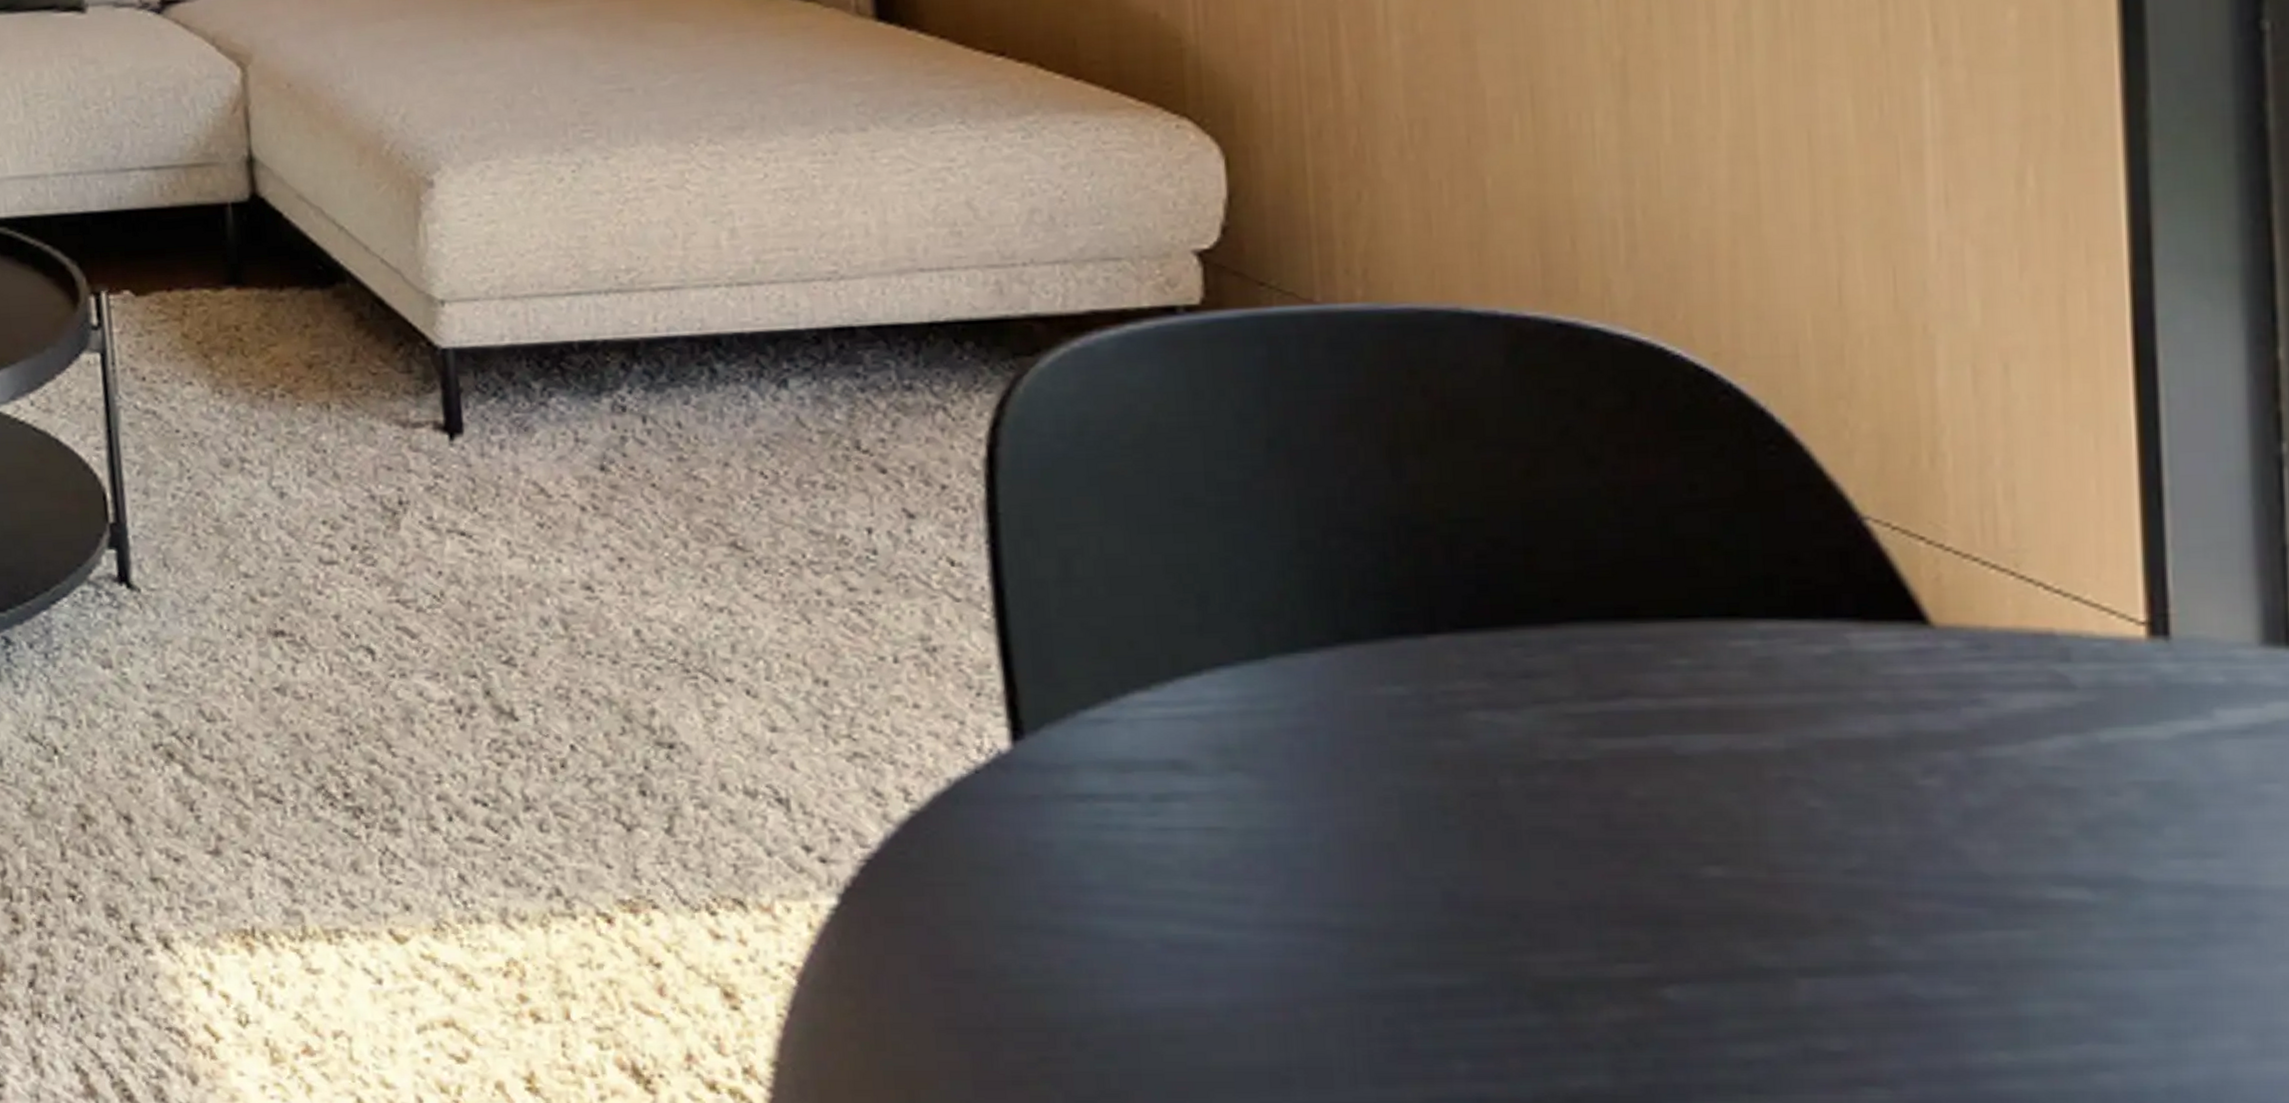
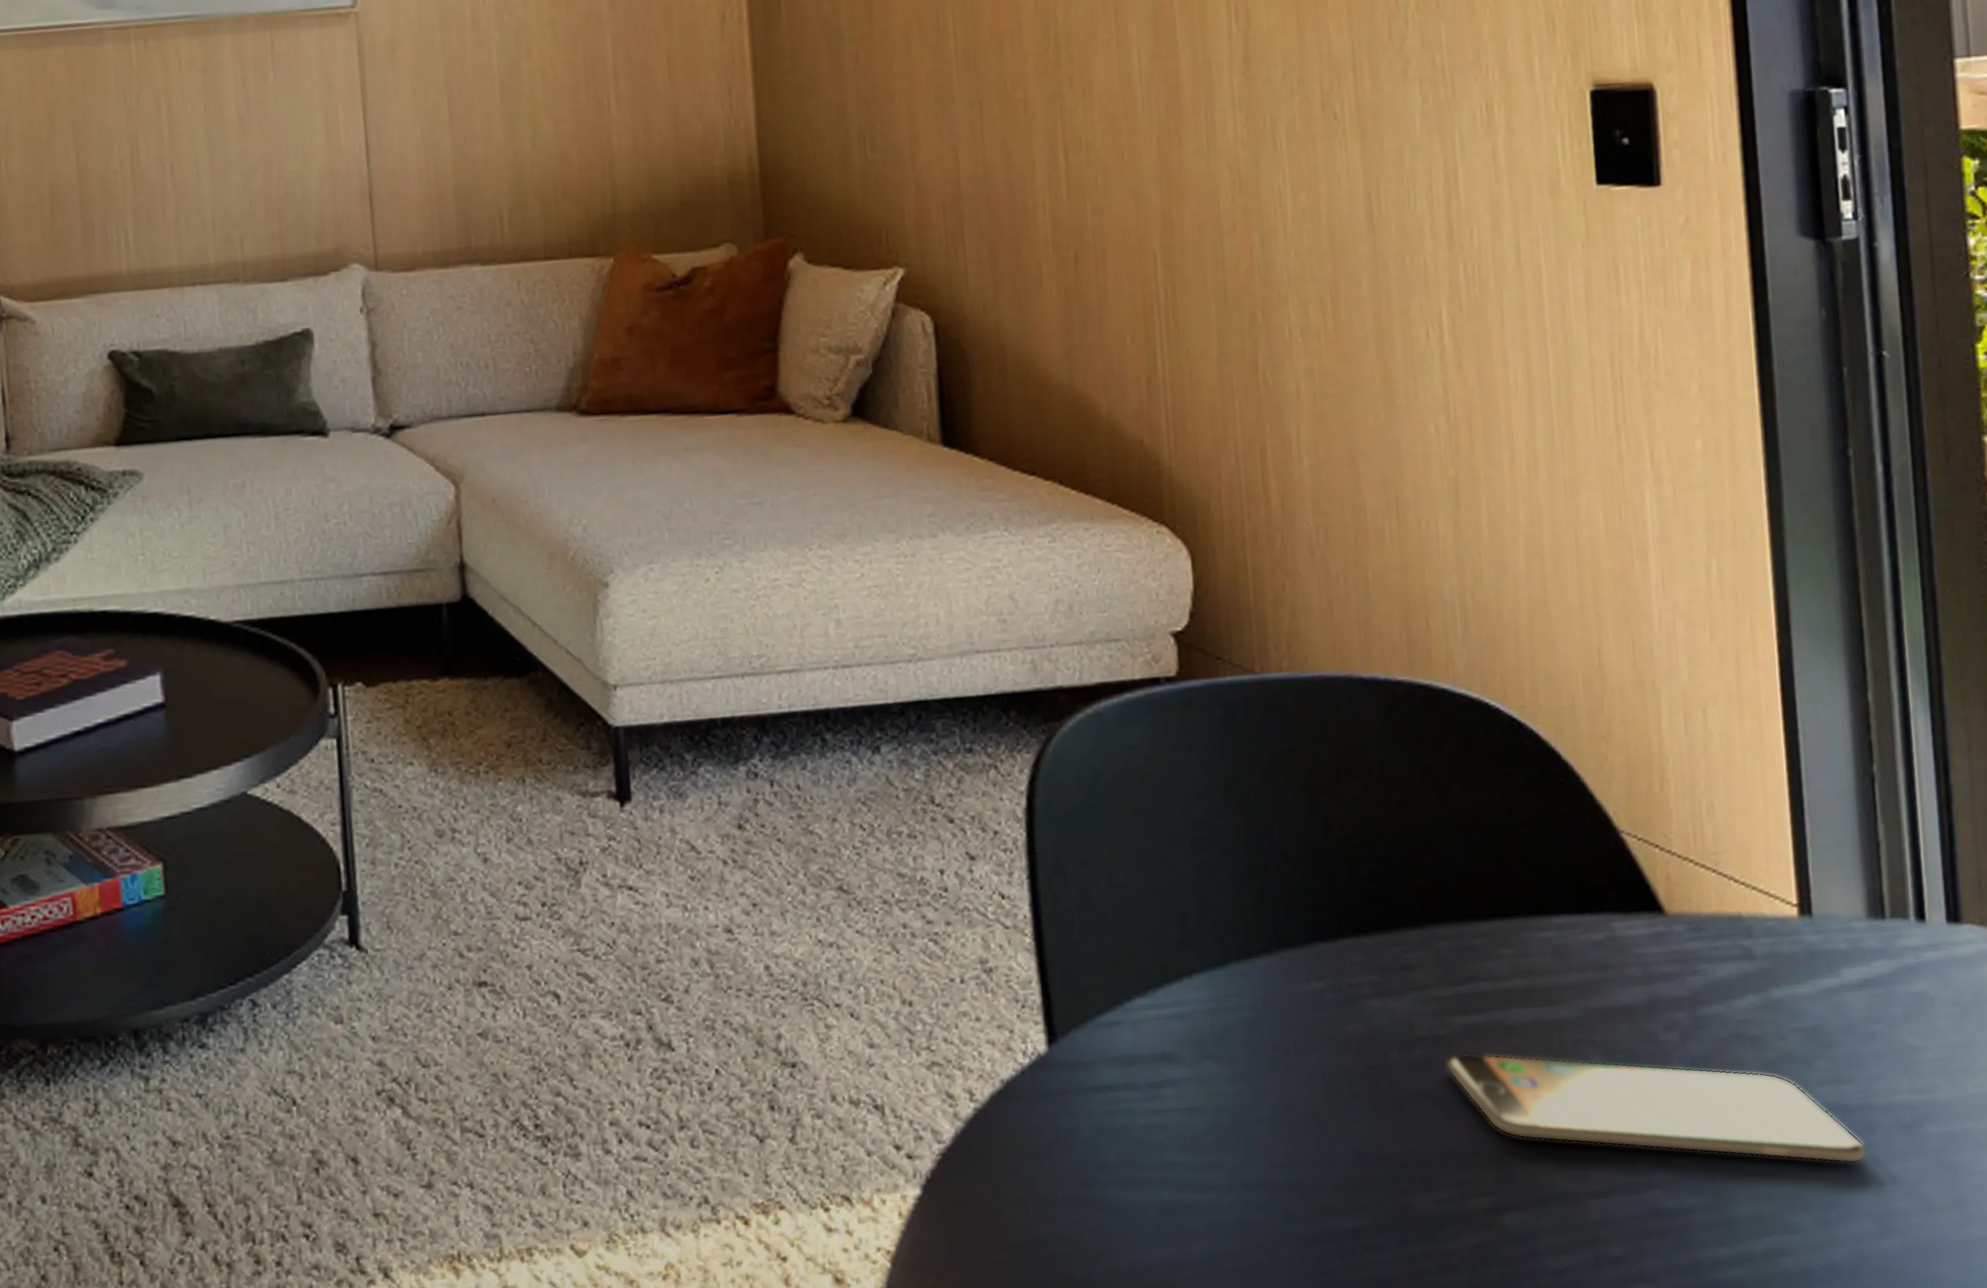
smartphone: none [1584,784,2244,961] -> present [1446,1053,1867,1164]

